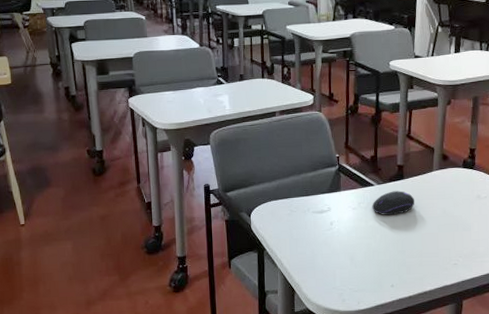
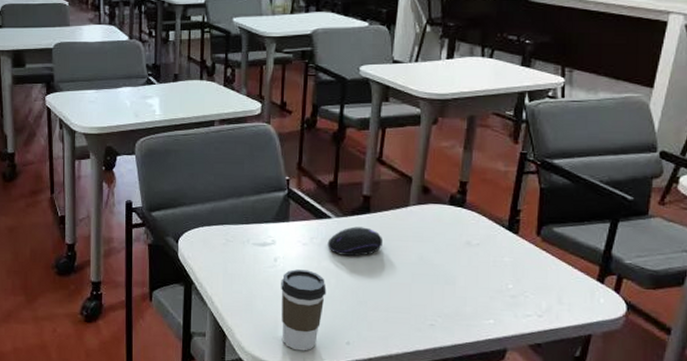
coffee cup: none [337,229,373,297] -> present [281,269,327,351]

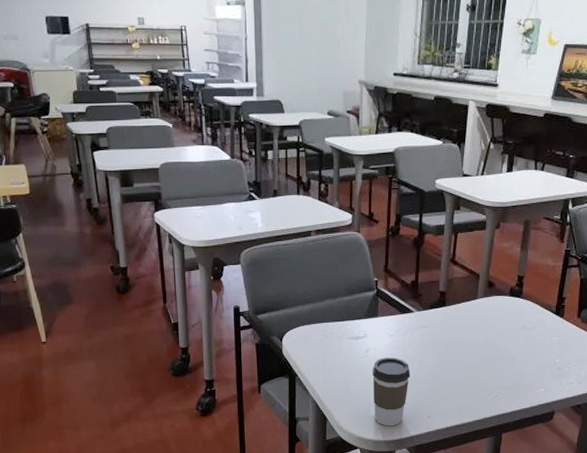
computer mouse: present [327,226,384,257] -> none [411,318,457,344]

